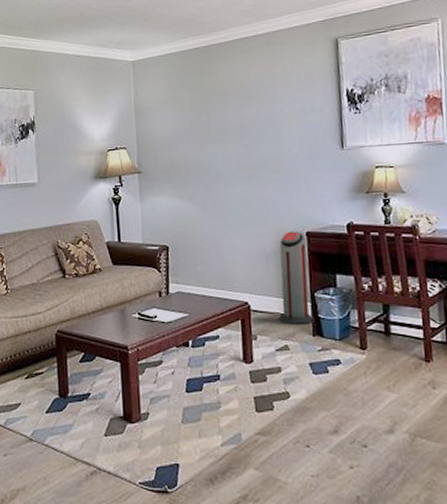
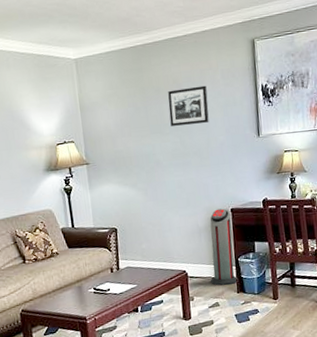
picture frame: none [233,89,281,134] -> present [168,85,209,126]

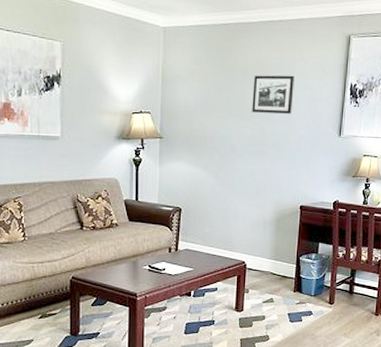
air purifier: present [210,208,238,286] -> none [269,204,299,283]

